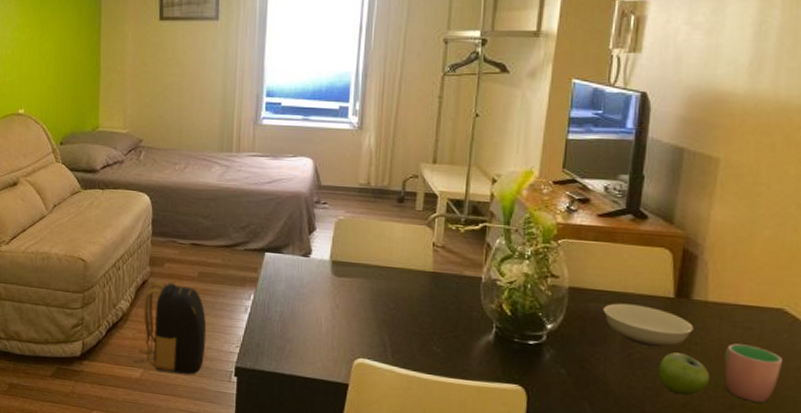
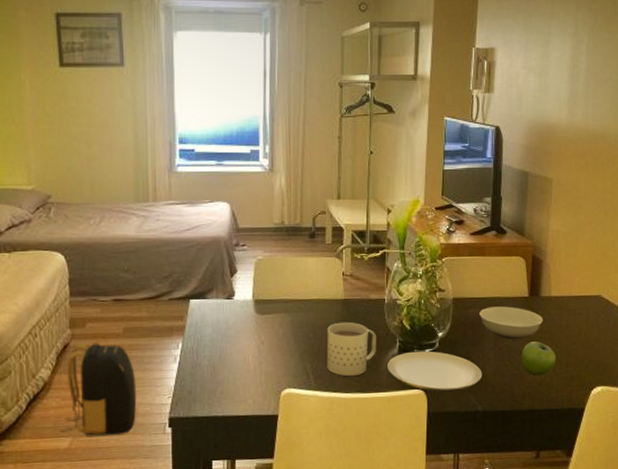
mug: none [407,296,468,358] -> present [326,322,376,377]
plate: none [480,340,603,395] -> present [388,350,482,392]
cup: present [724,343,784,403] -> none [565,327,603,372]

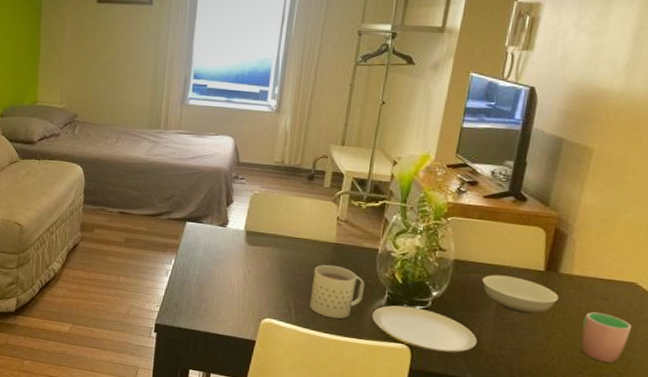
backpack: present [60,343,137,435] -> none [63,245,131,330]
fruit: present [521,341,557,376] -> none [525,318,570,356]
cup: none [565,327,603,372] -> present [581,312,633,363]

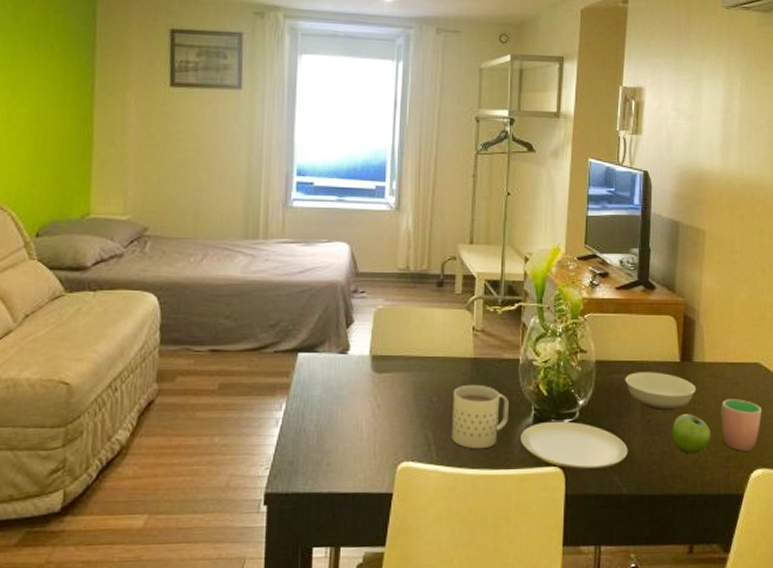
fruit: none [525,318,570,356] -> present [672,414,711,454]

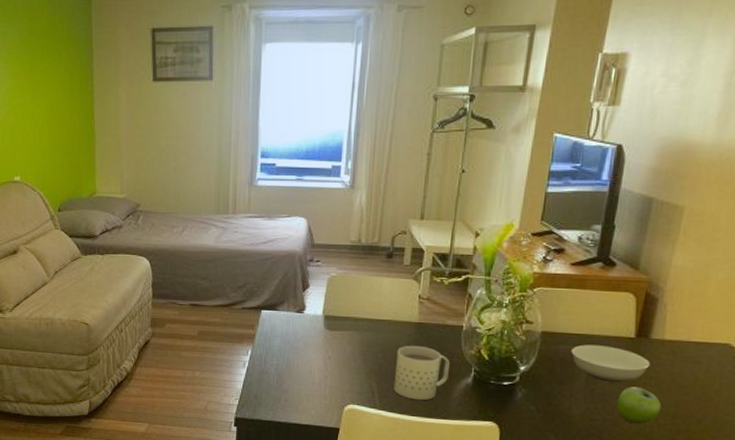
plate: present [521,421,628,471] -> none [459,382,567,429]
cup: present [720,399,762,451] -> none [673,376,726,427]

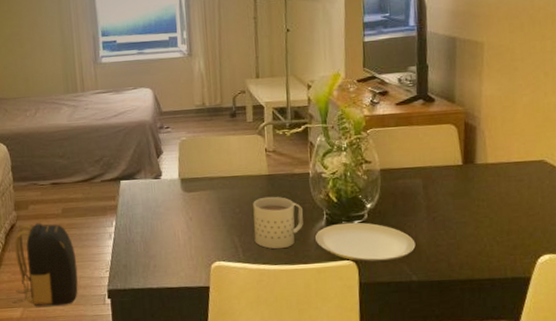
backpack: none [138,341,207,427] -> present [12,223,78,306]
plate: none [459,382,567,429] -> present [315,222,416,263]
bowl: present [571,344,651,383] -> none [409,175,480,210]
fruit: present [616,387,662,424] -> none [457,210,497,245]

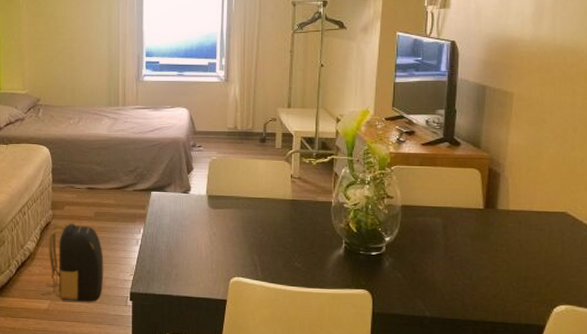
mug: present [253,196,303,249] -> none [273,220,322,272]
plate: present [315,222,416,263] -> none [333,253,431,295]

